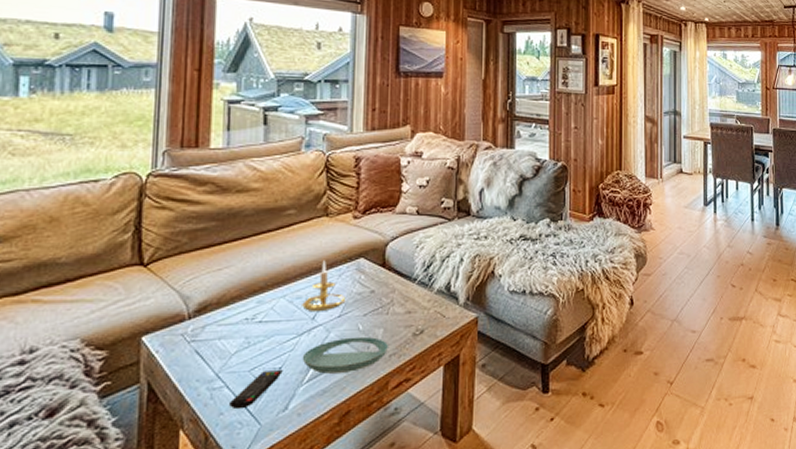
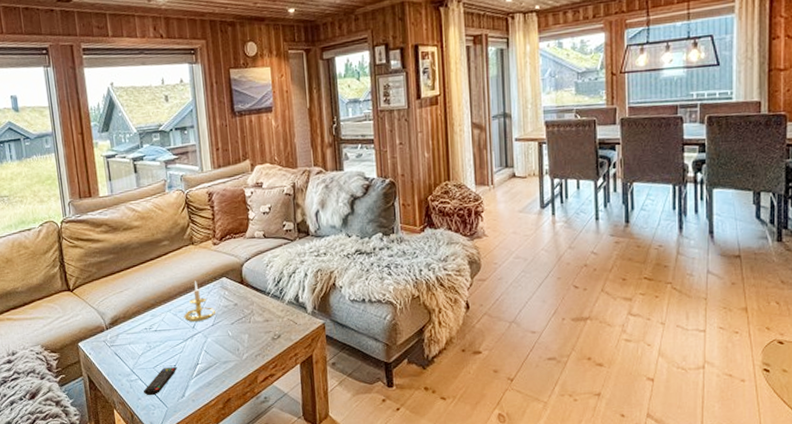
saucer: present [302,336,388,374] -> none [189,341,254,370]

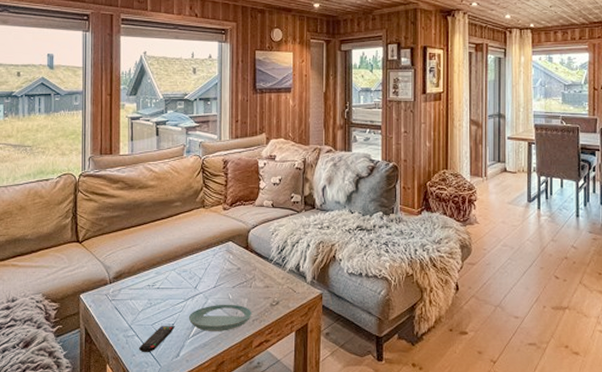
candle holder: present [184,281,215,322] -> none [187,242,218,282]
saucer: none [189,341,254,370] -> present [188,304,251,331]

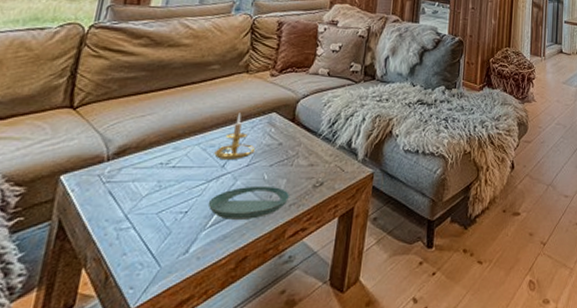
remote control: present [138,326,175,353] -> none [132,214,189,251]
candle holder: none [187,242,218,282] -> present [214,113,255,159]

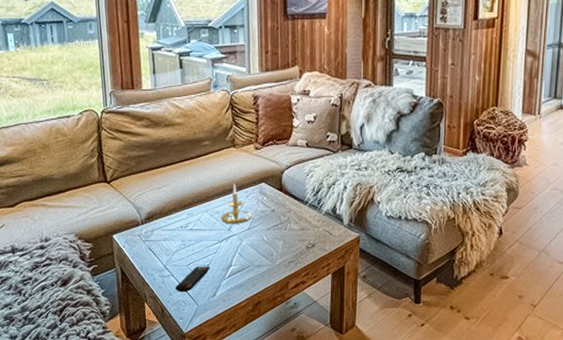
remote control: none [132,214,189,251] -> present [174,267,210,293]
saucer: present [208,186,289,220] -> none [223,246,287,273]

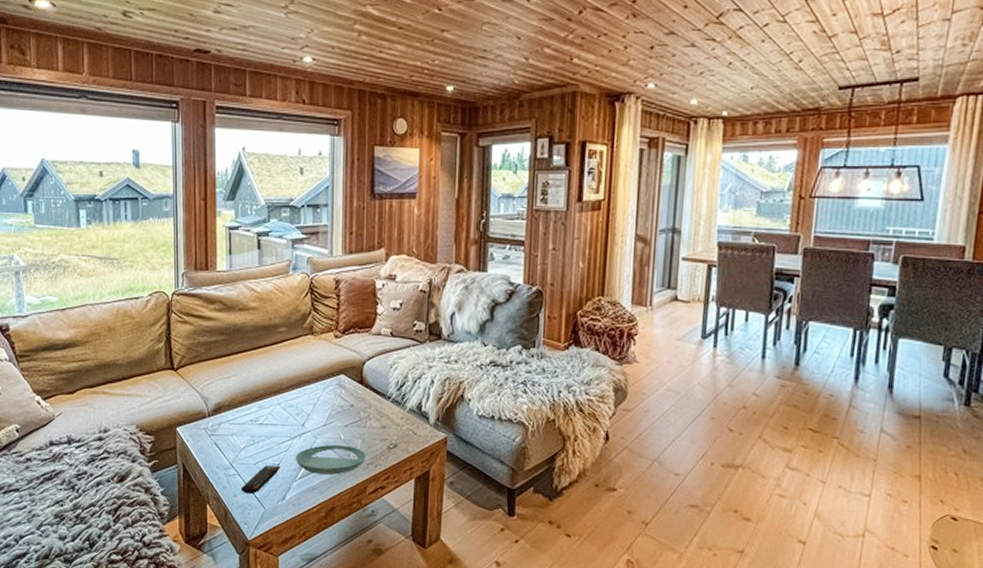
candle holder: present [220,183,252,224] -> none [294,374,329,419]
saucer: none [223,246,287,273] -> present [295,444,366,475]

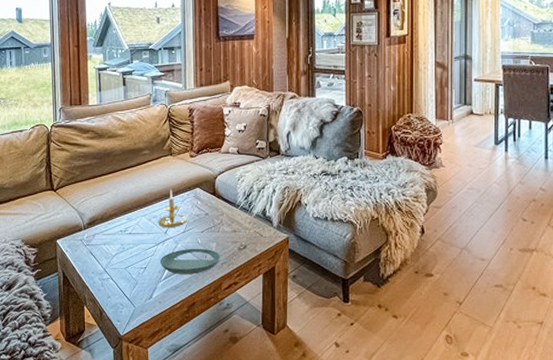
remote control: present [240,465,280,495] -> none [113,269,147,295]
candle holder: none [294,374,329,419] -> present [157,189,187,227]

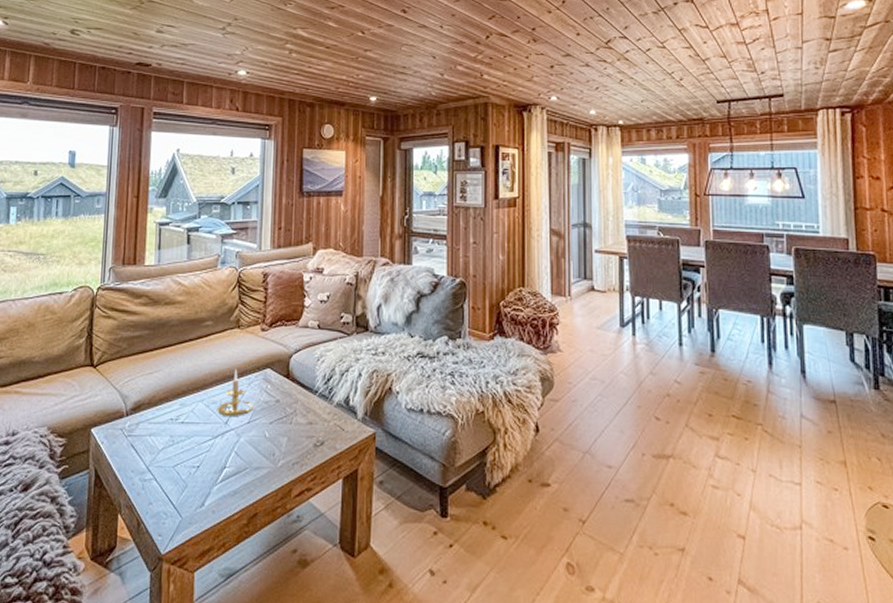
saucer: present [159,248,220,274] -> none [216,443,291,477]

